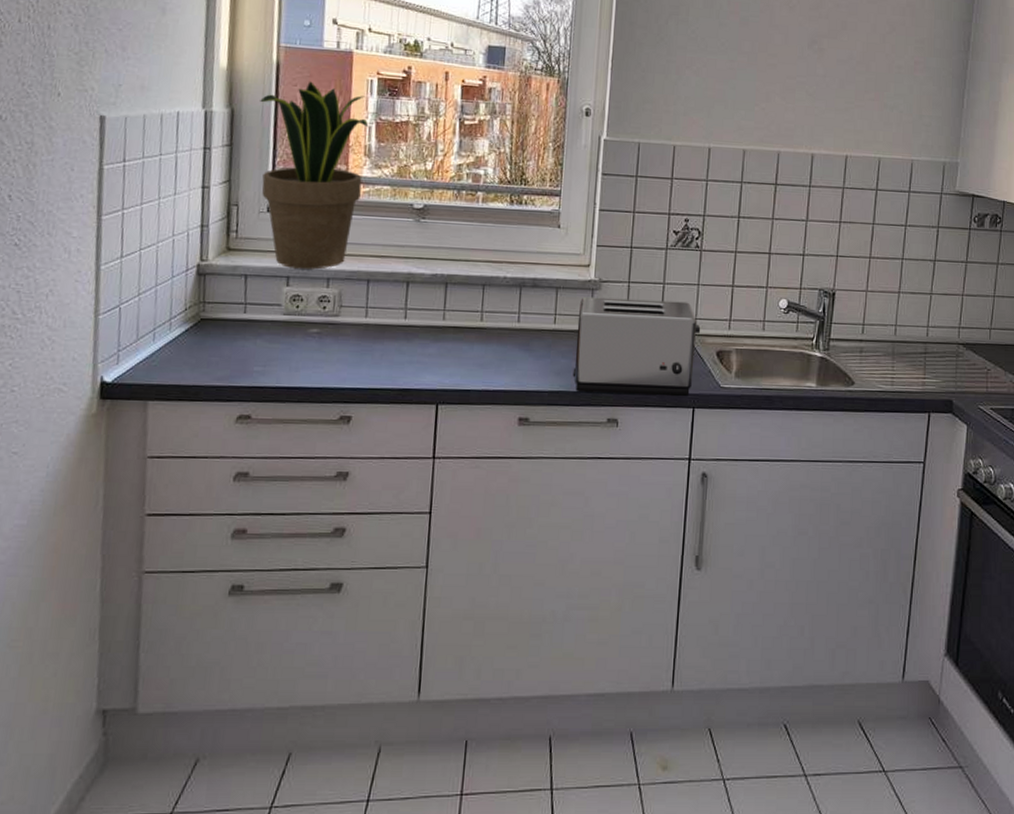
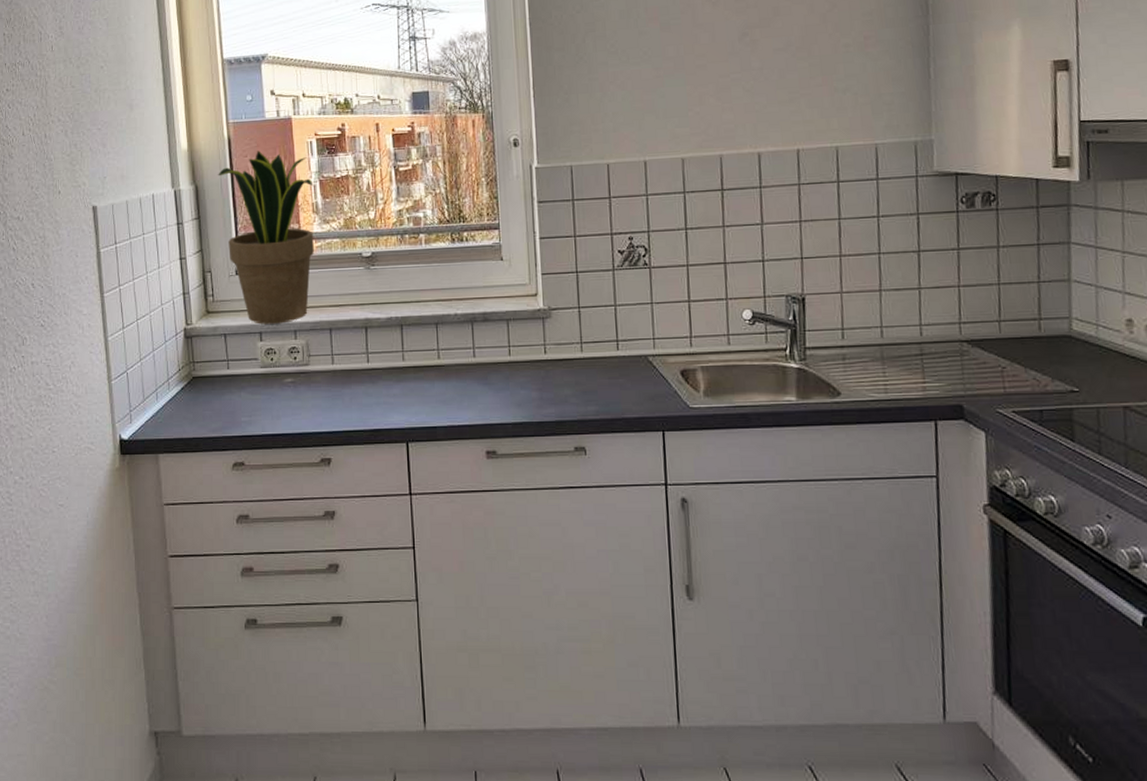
toaster: present [572,296,701,397] -> none [531,322,661,423]

